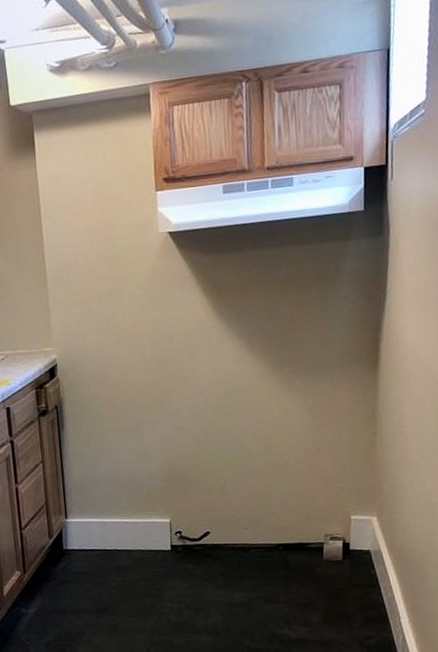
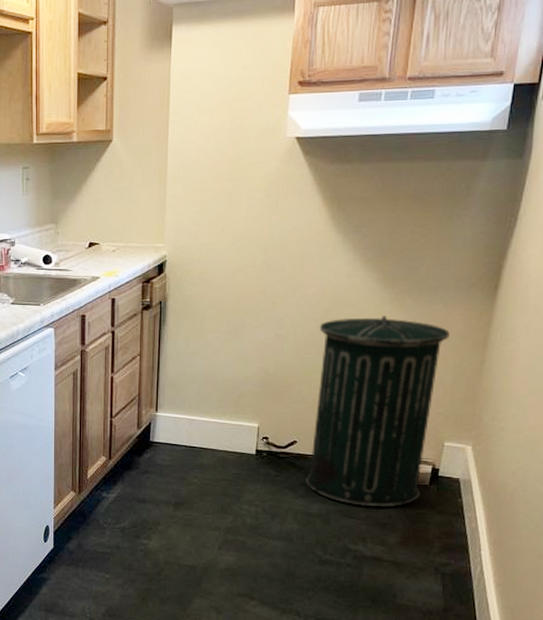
trash can: none [216,398,340,590] -> present [306,316,450,507]

